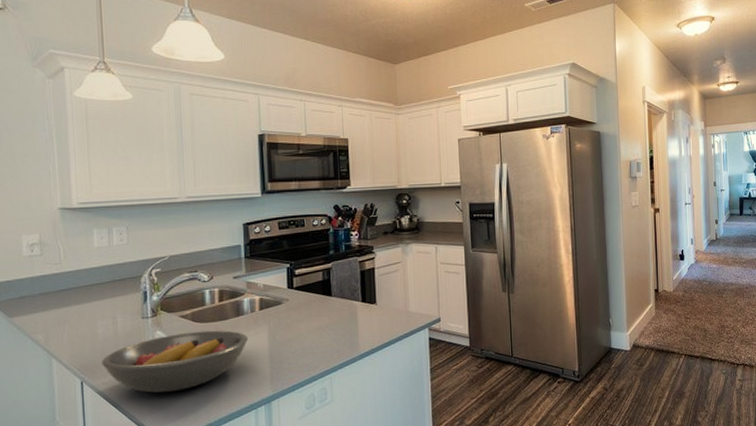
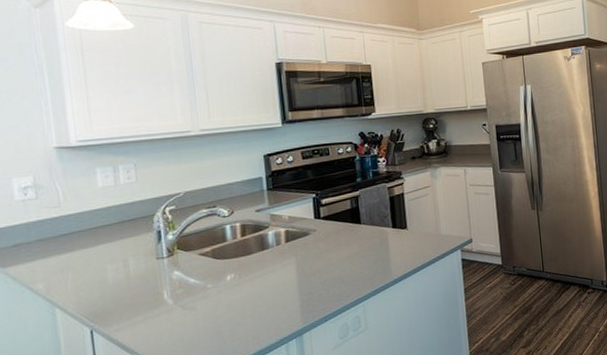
fruit bowl: present [102,330,249,393] -> none [113,265,276,336]

